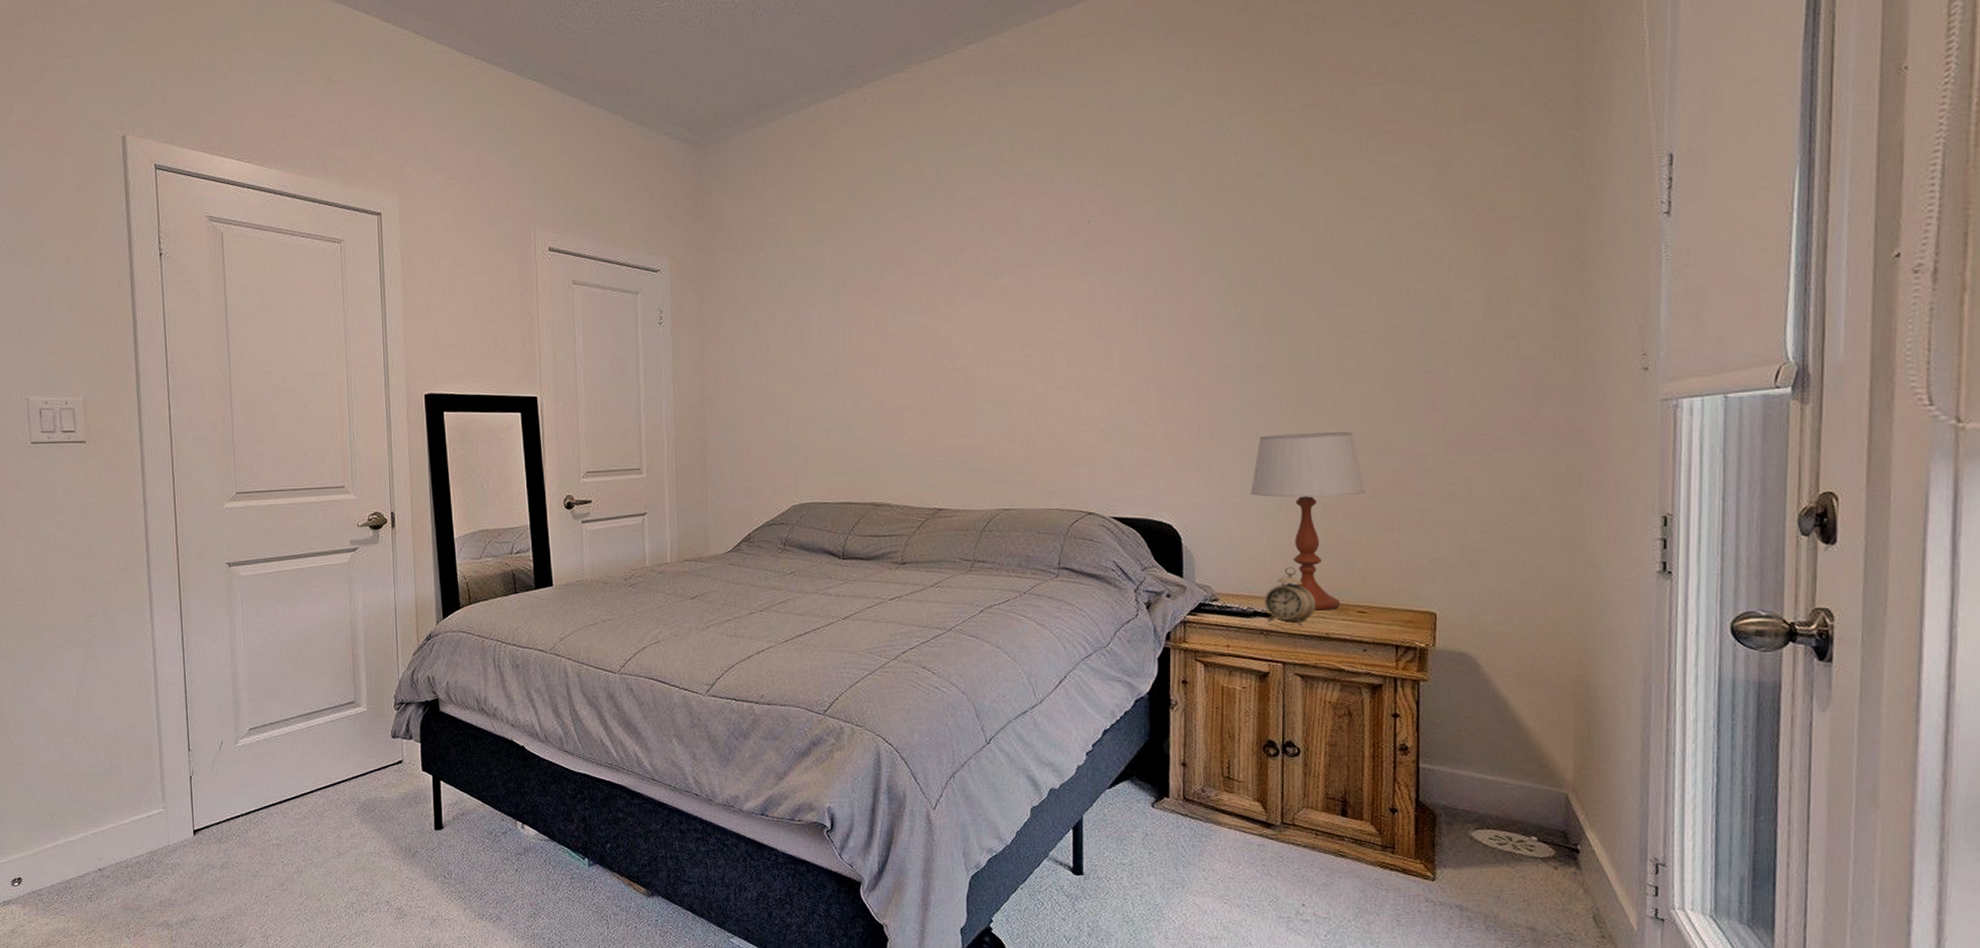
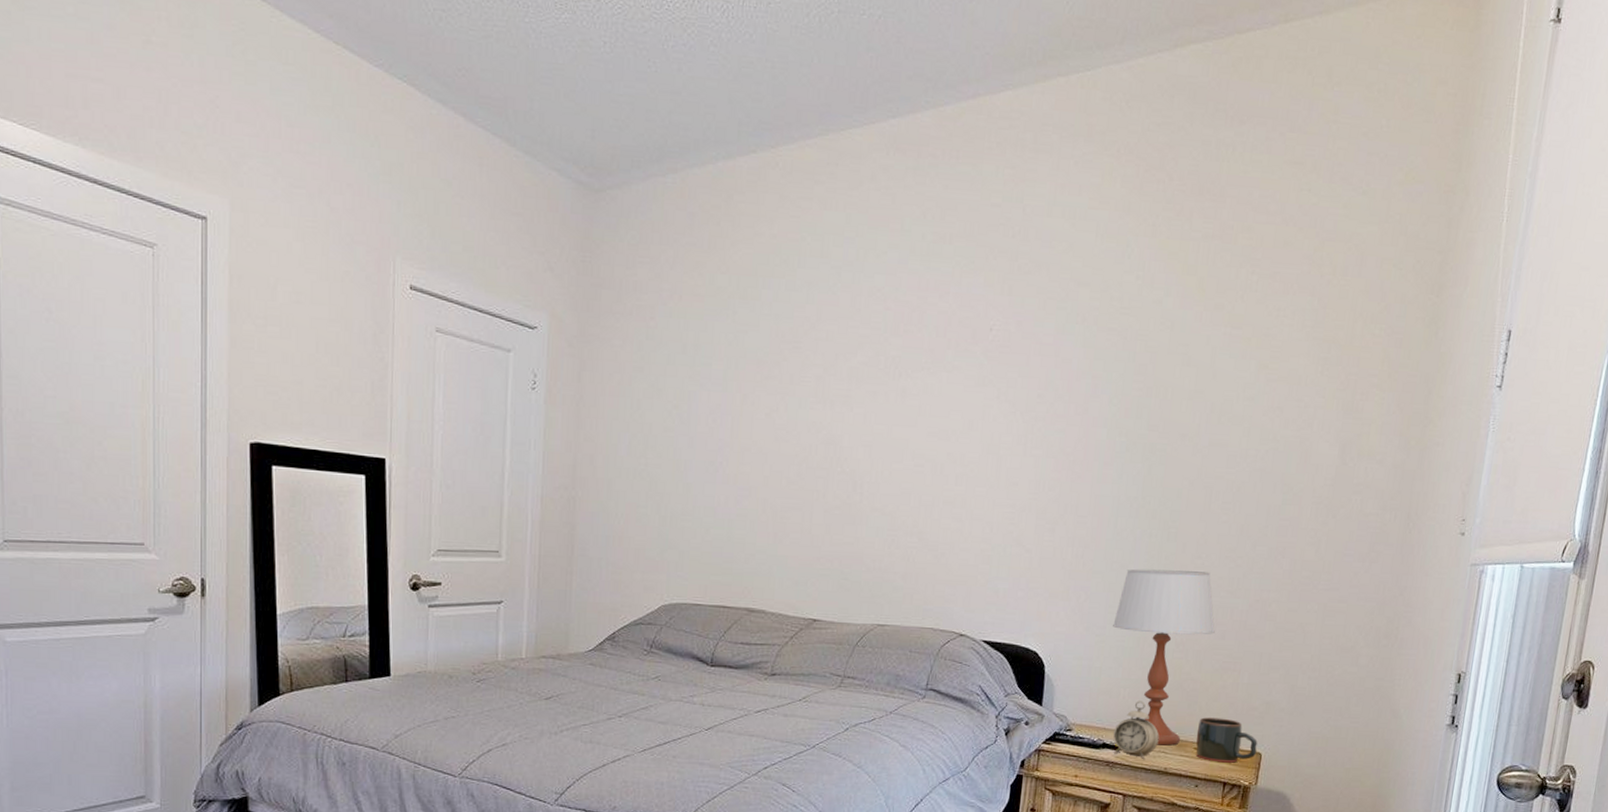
mug: none [1358,579,1430,625] -> present [1196,717,1258,763]

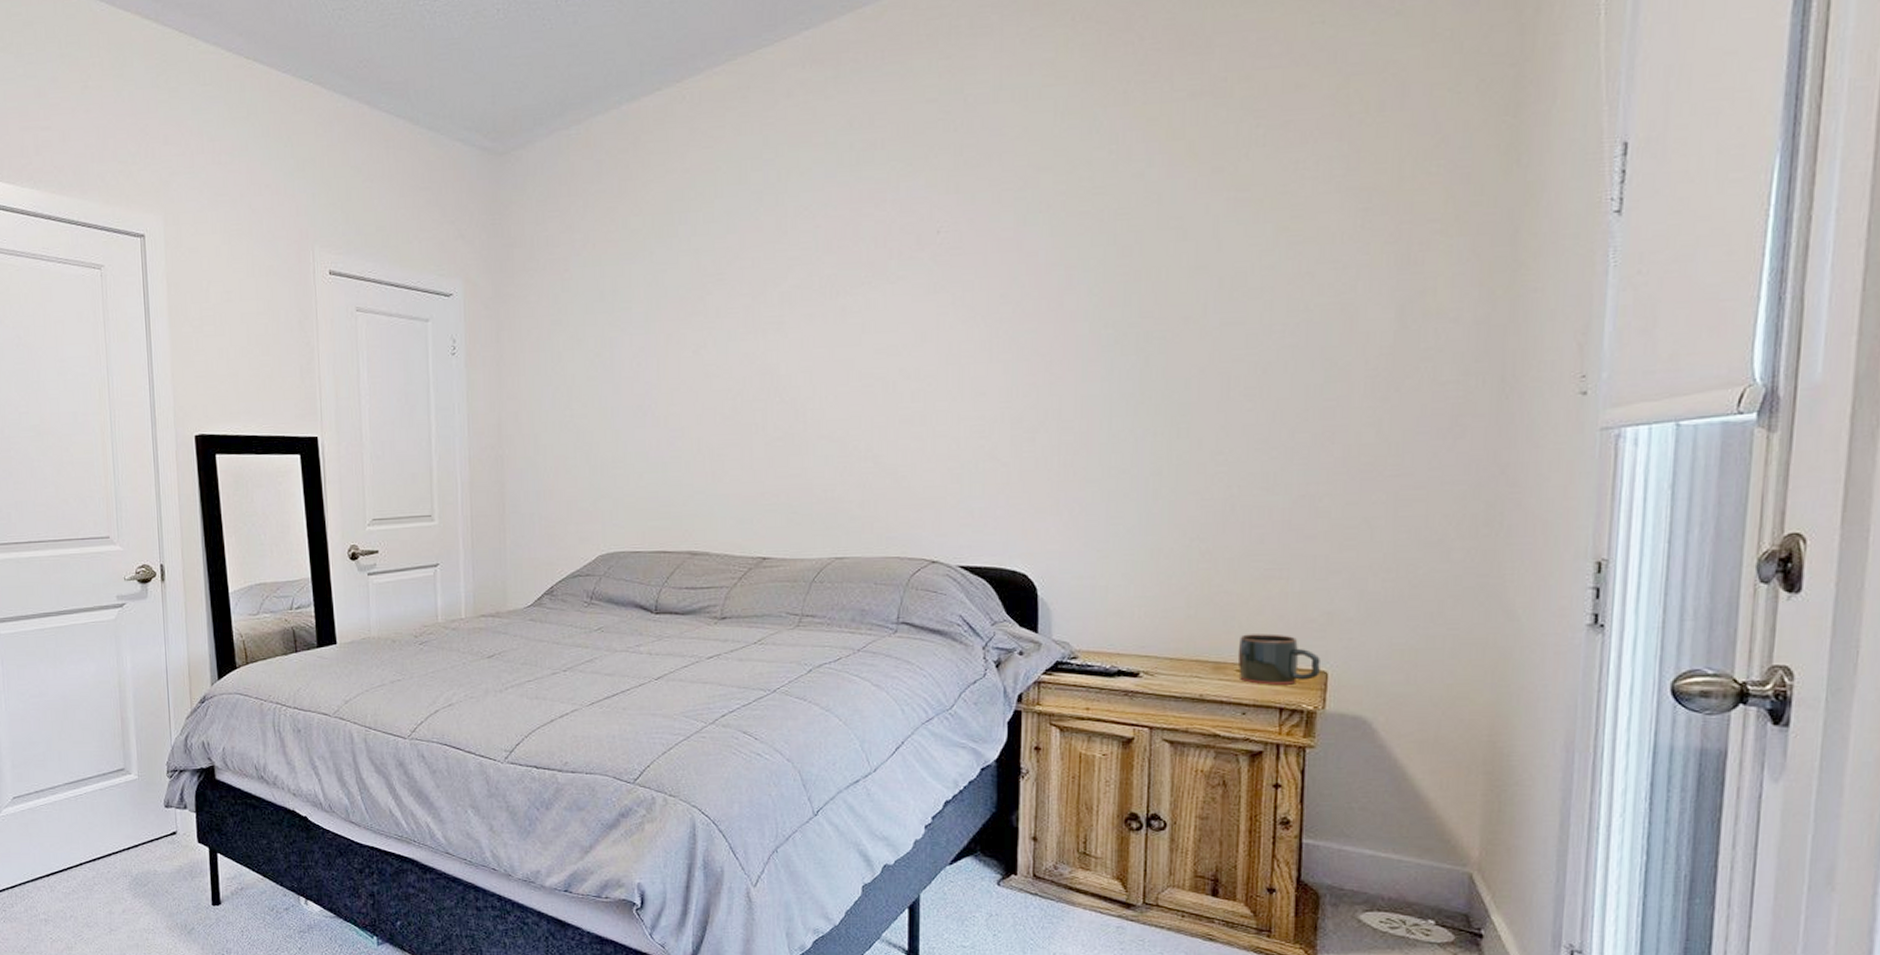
table lamp: present [1113,568,1215,746] -> none [1118,468,1250,669]
alarm clock: present [1113,701,1159,760] -> none [1130,620,1189,687]

